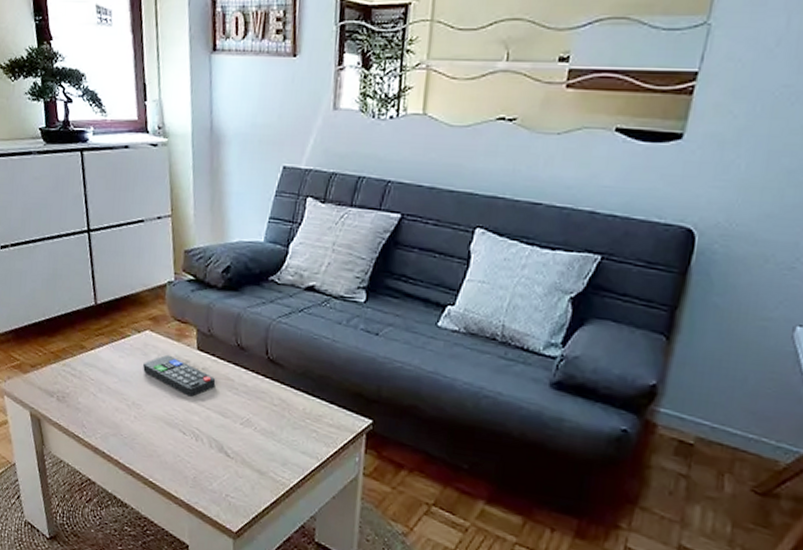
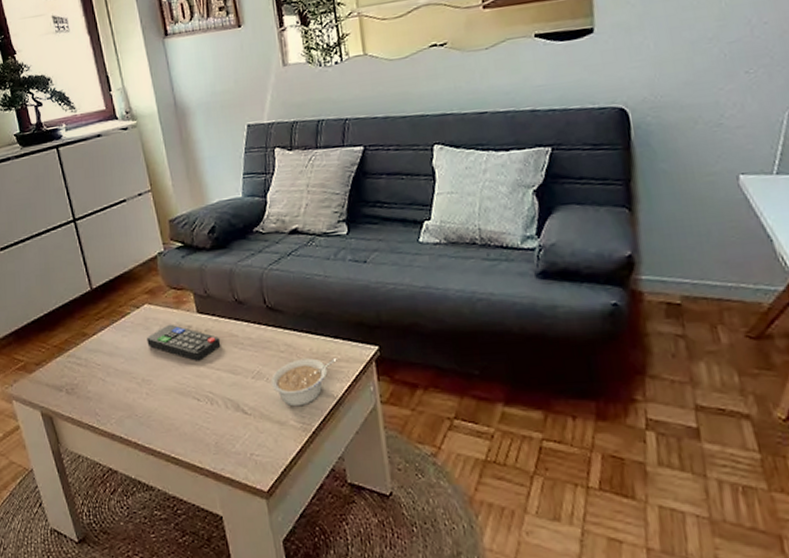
legume: none [258,415,329,462] -> present [270,358,337,407]

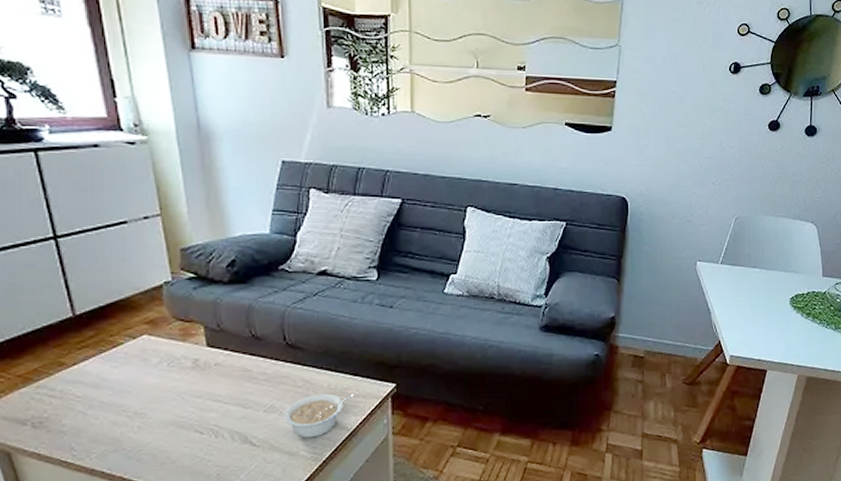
remote control: present [147,324,221,361] -> none [143,356,232,395]

